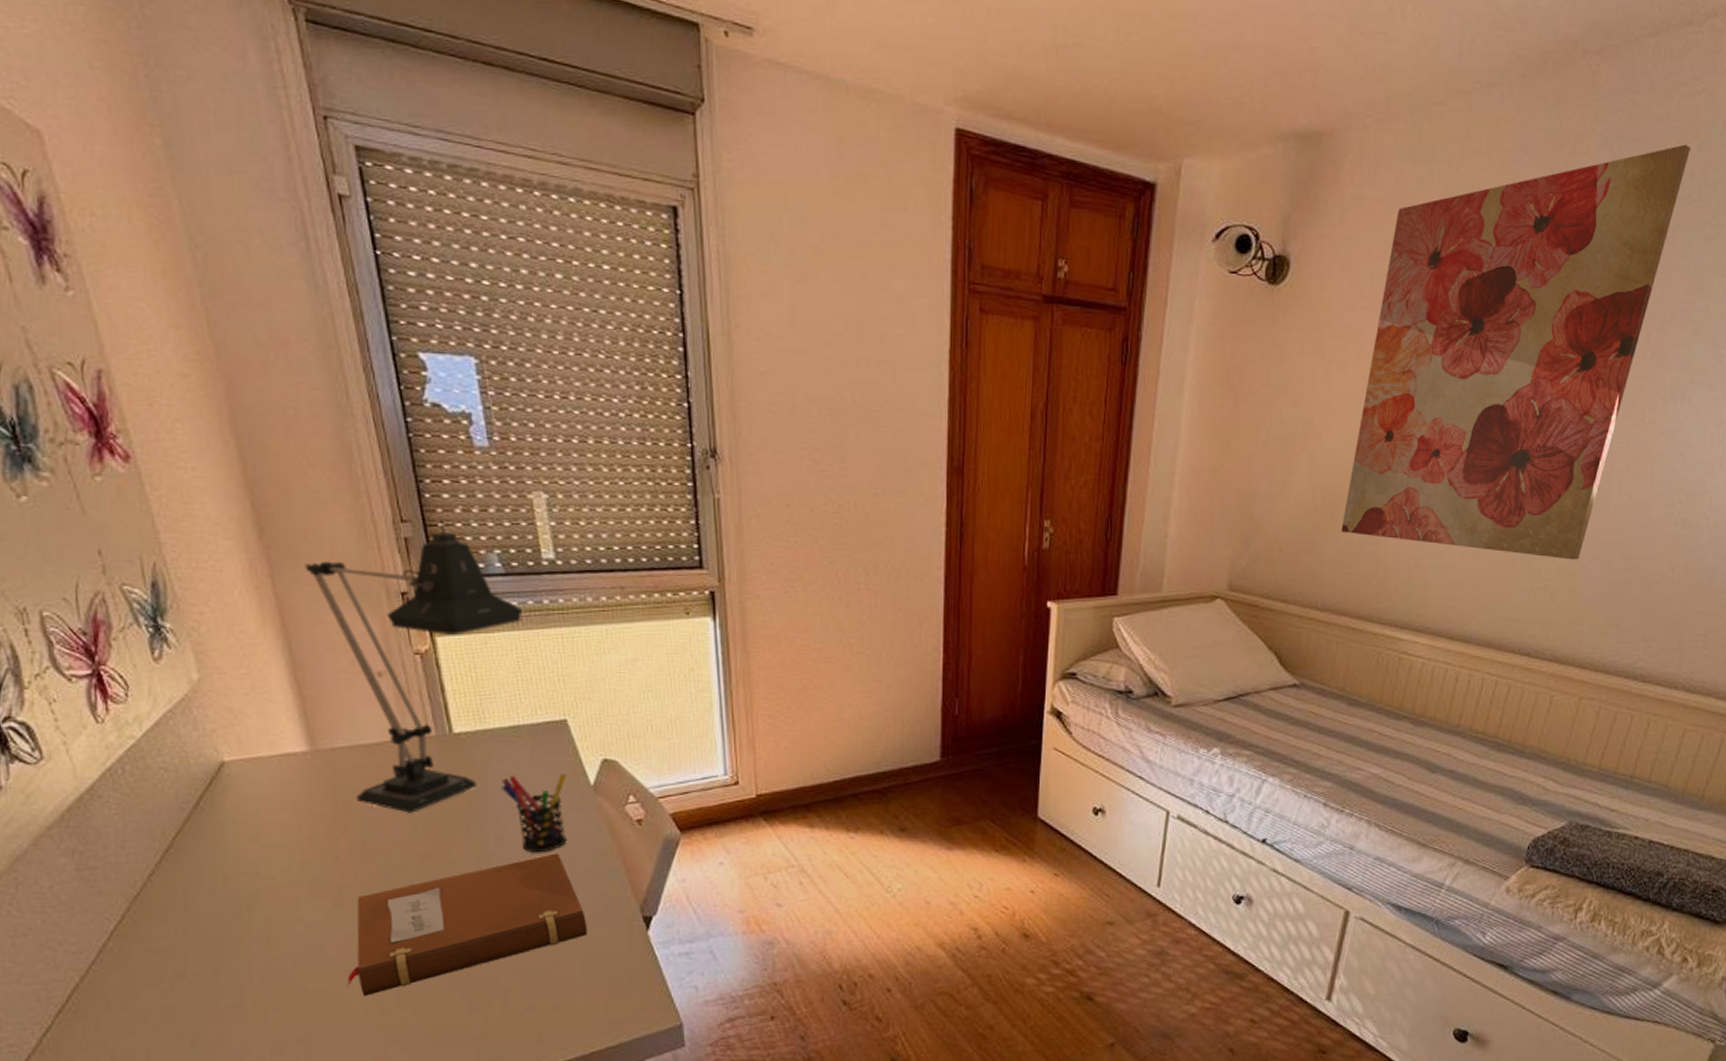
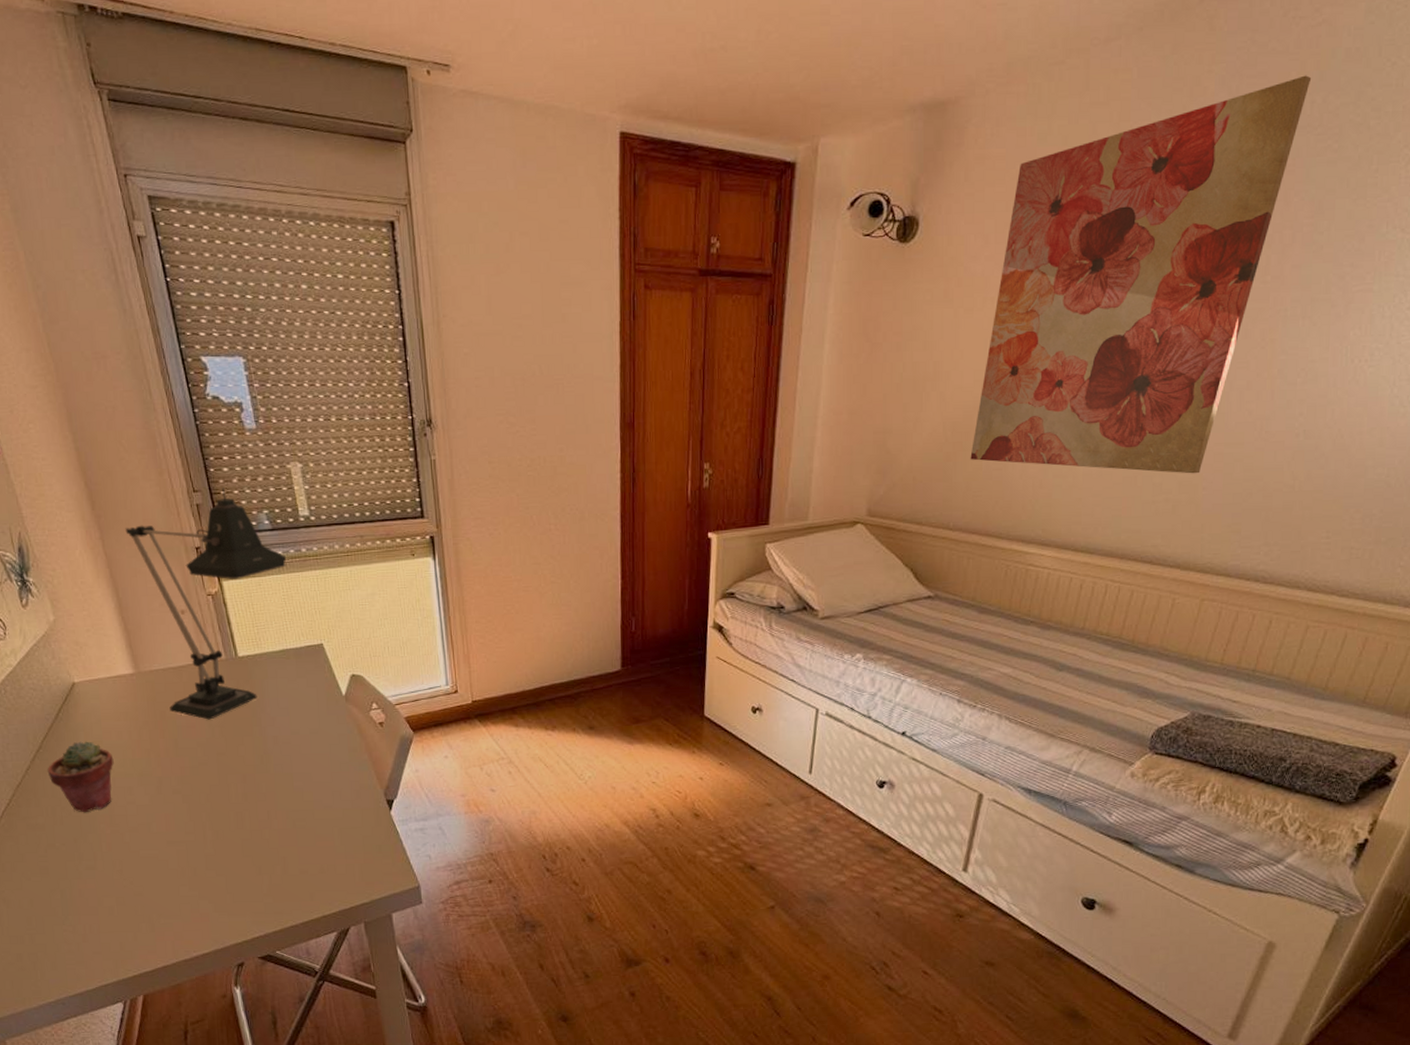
potted succulent: none [179,838,275,933] -> present [47,741,114,813]
notebook: present [347,853,588,996] -> none [169,750,345,861]
pen holder: present [501,773,567,853] -> none [275,686,326,750]

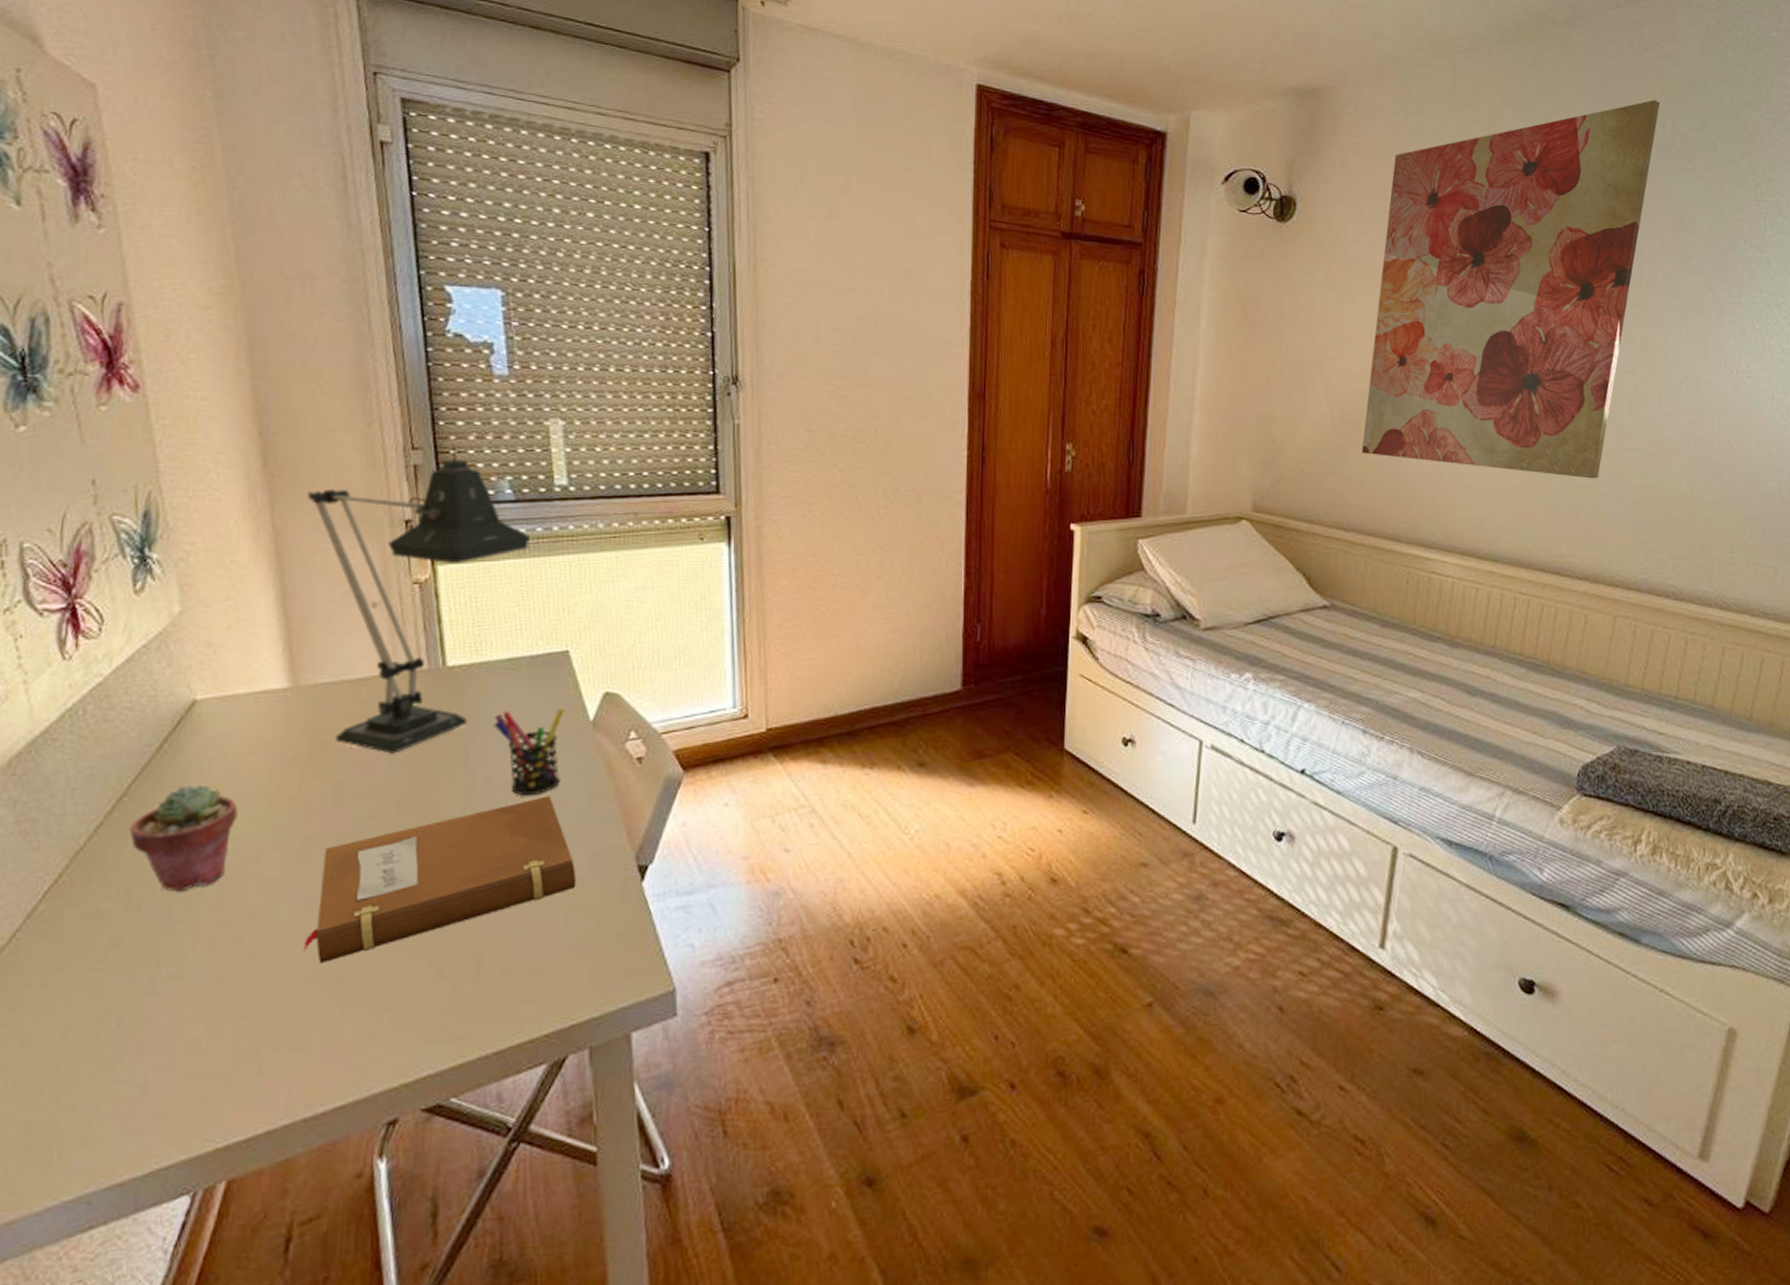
notebook: none [169,750,345,861] -> present [303,796,576,963]
pen holder: none [275,686,326,750] -> present [493,707,565,796]

